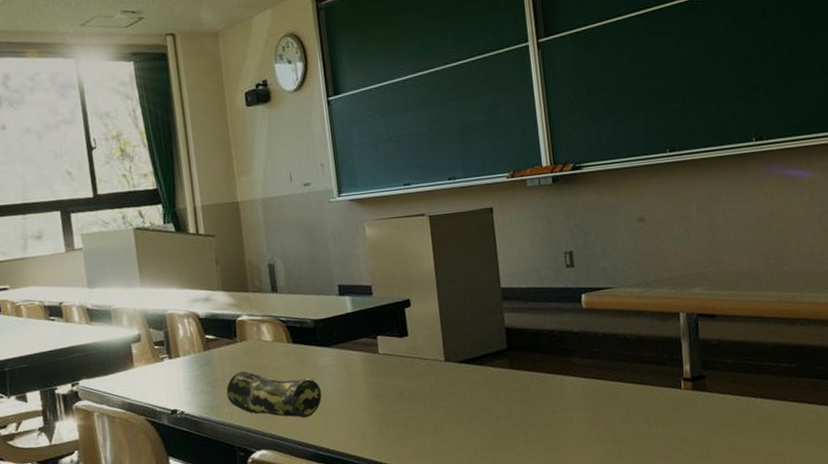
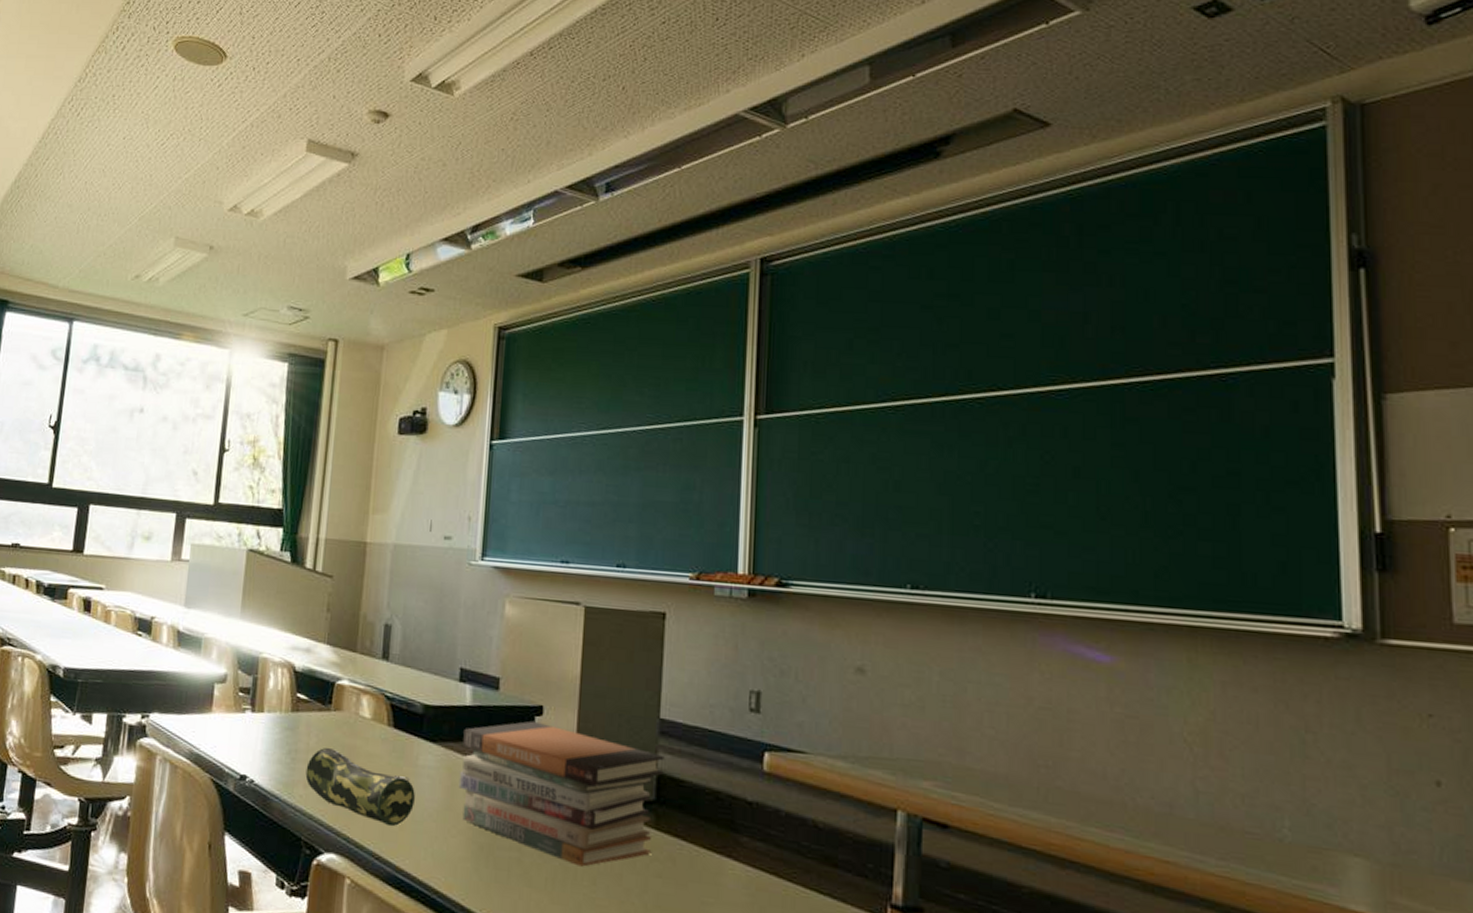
book stack: none [350,312,510,410] -> present [458,720,665,867]

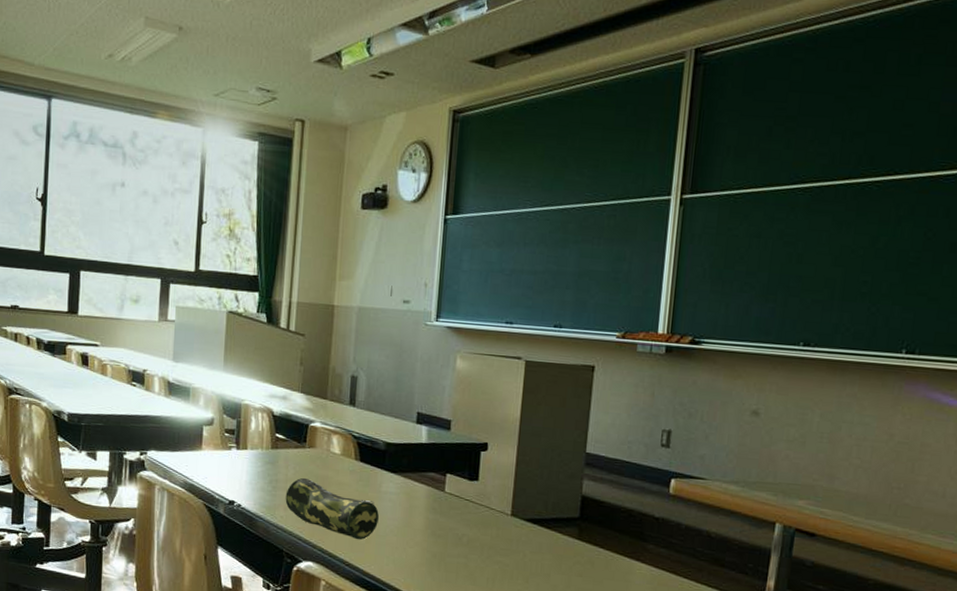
book stack: present [458,720,665,867] -> none [415,455,589,569]

